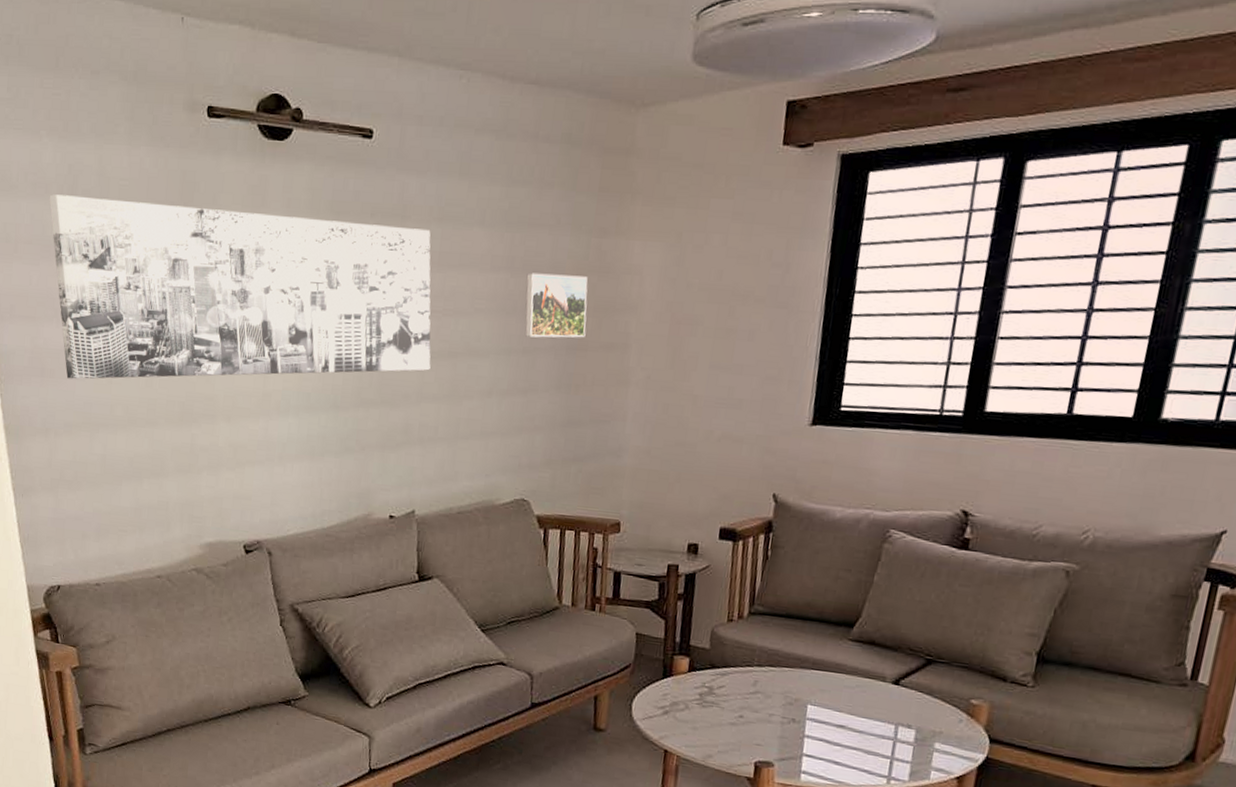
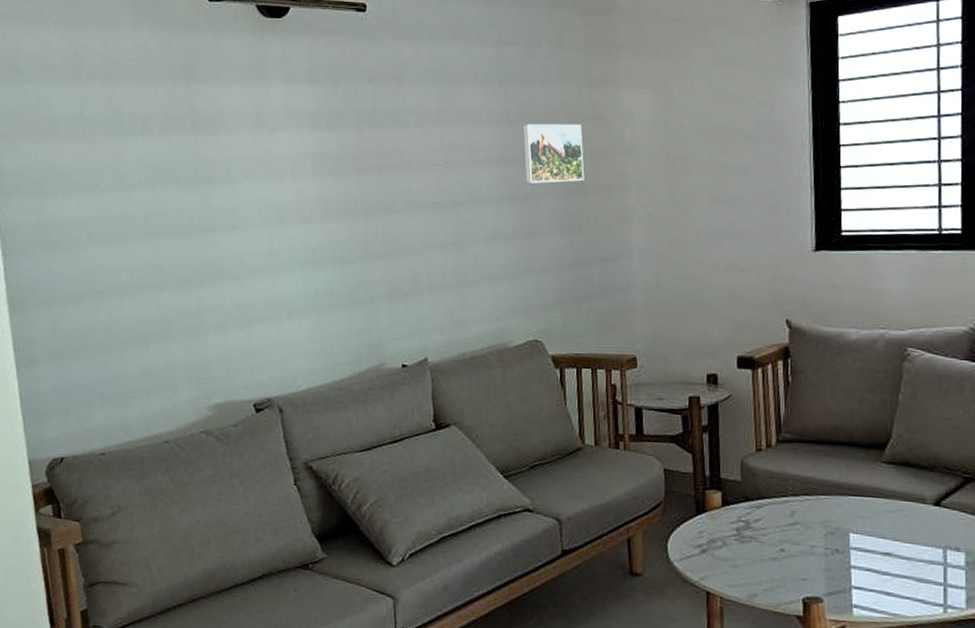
wall art: present [49,194,431,380] -> none [55,78,435,250]

